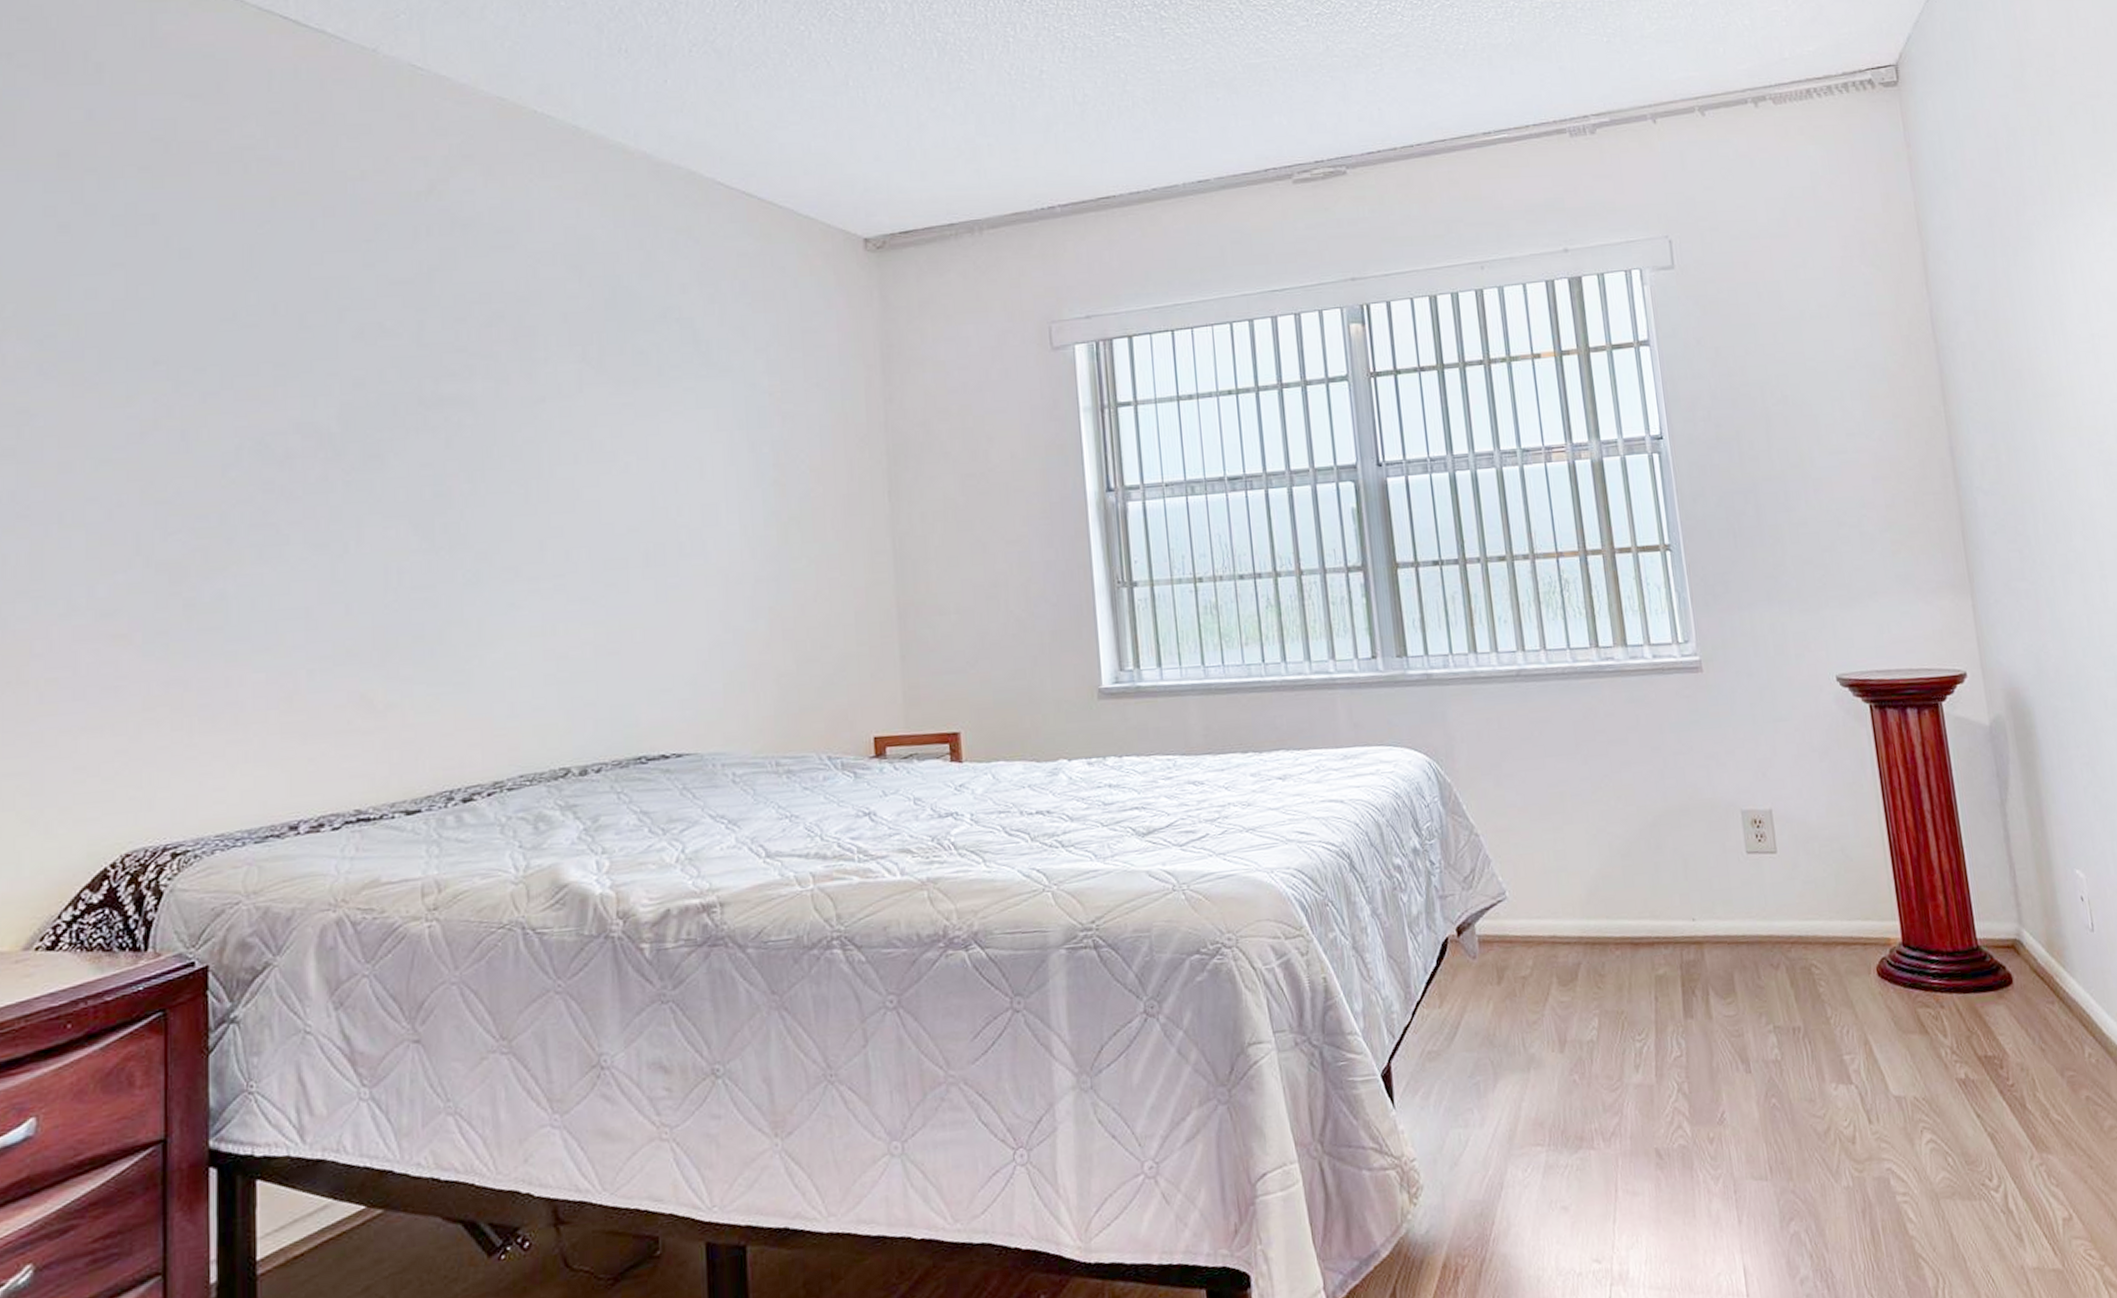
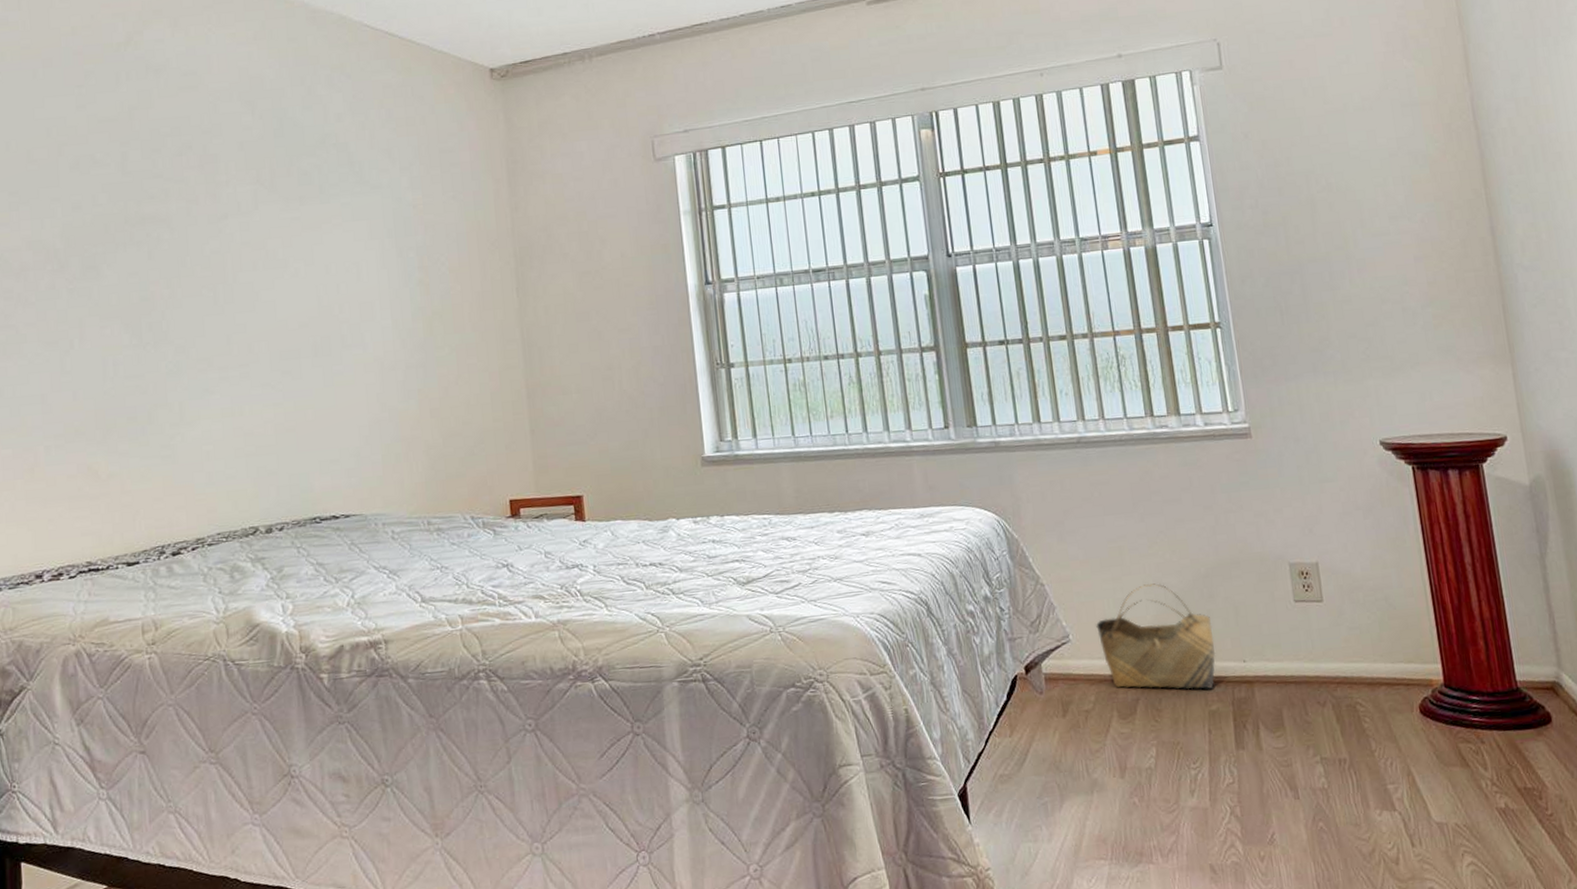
basket: none [1535,833,1663,952] -> present [1096,583,1216,690]

